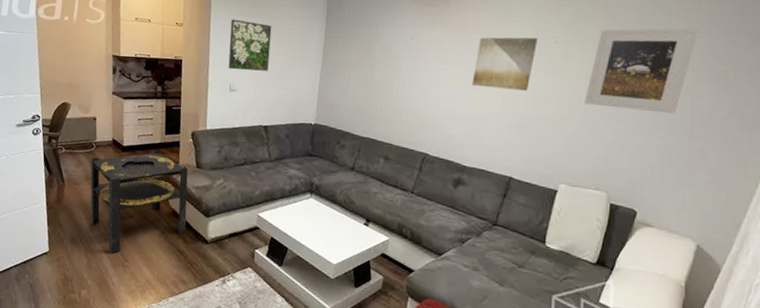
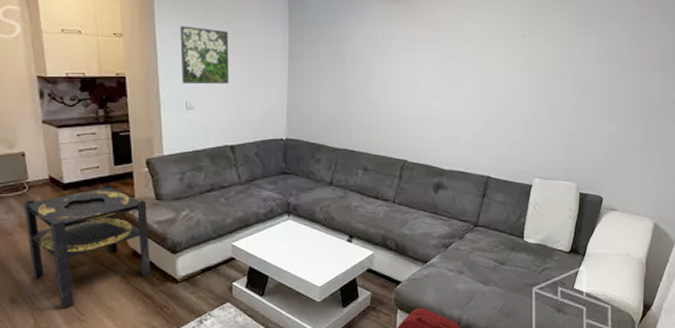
wall art: present [472,37,538,91] -> none [446,31,507,87]
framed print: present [585,28,698,114] -> none [552,15,649,101]

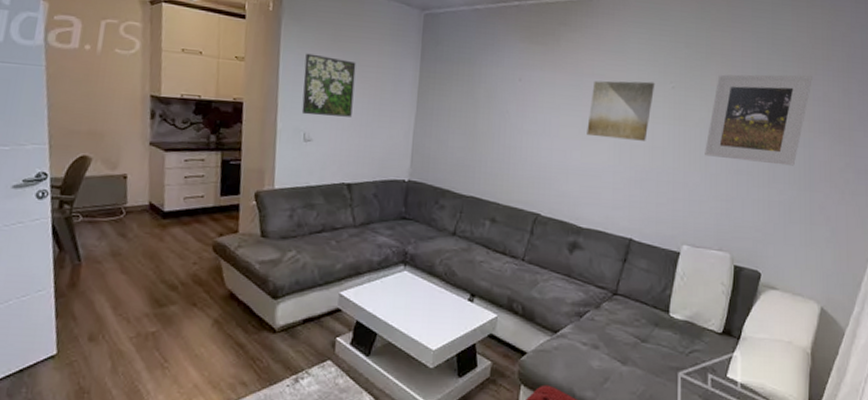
side table: present [23,185,151,309] -> none [117,216,251,352]
wall art: none [446,31,507,87] -> present [587,80,655,141]
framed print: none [552,15,649,101] -> present [705,74,812,166]

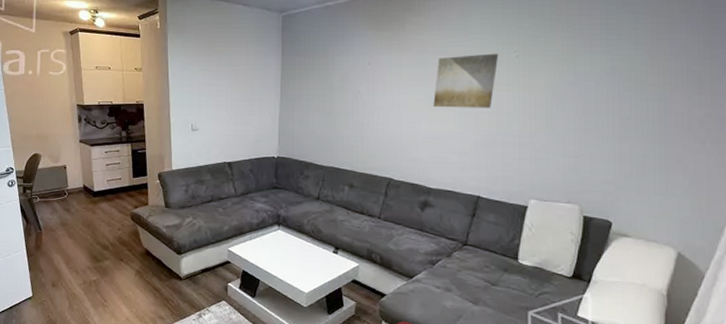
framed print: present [301,53,356,117] -> none [188,60,229,110]
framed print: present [705,74,812,166] -> none [551,29,668,120]

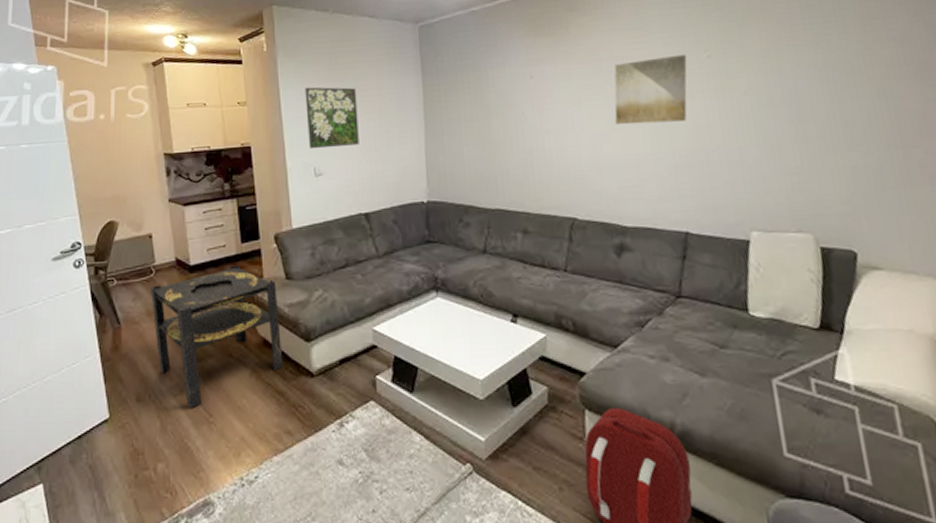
side table: none [64,194,160,295] -> present [150,265,283,408]
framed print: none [188,60,229,110] -> present [305,87,359,150]

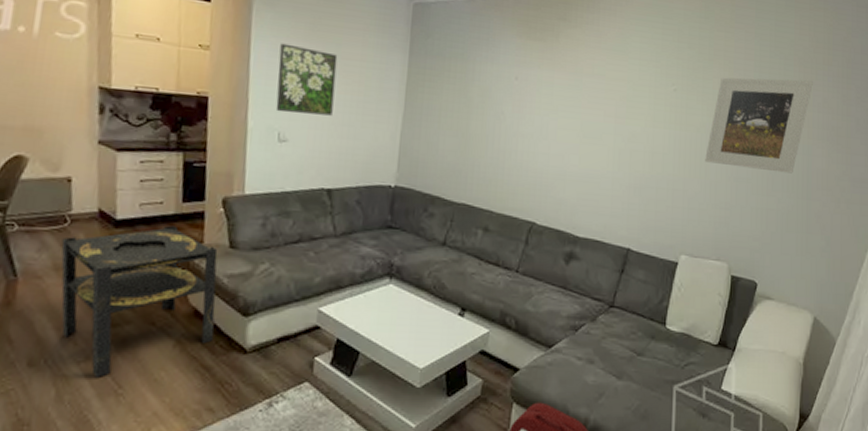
wall art: present [614,54,687,125] -> none [585,81,657,146]
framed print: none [759,13,882,127] -> present [705,77,813,174]

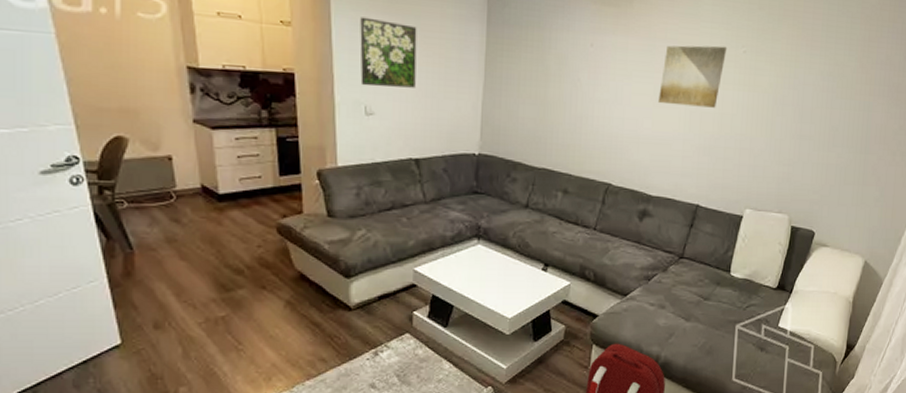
side table: present [61,225,218,378] -> none [170,198,321,336]
wall art: none [585,81,657,146] -> present [658,45,727,108]
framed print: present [705,77,813,174] -> none [771,37,878,130]

